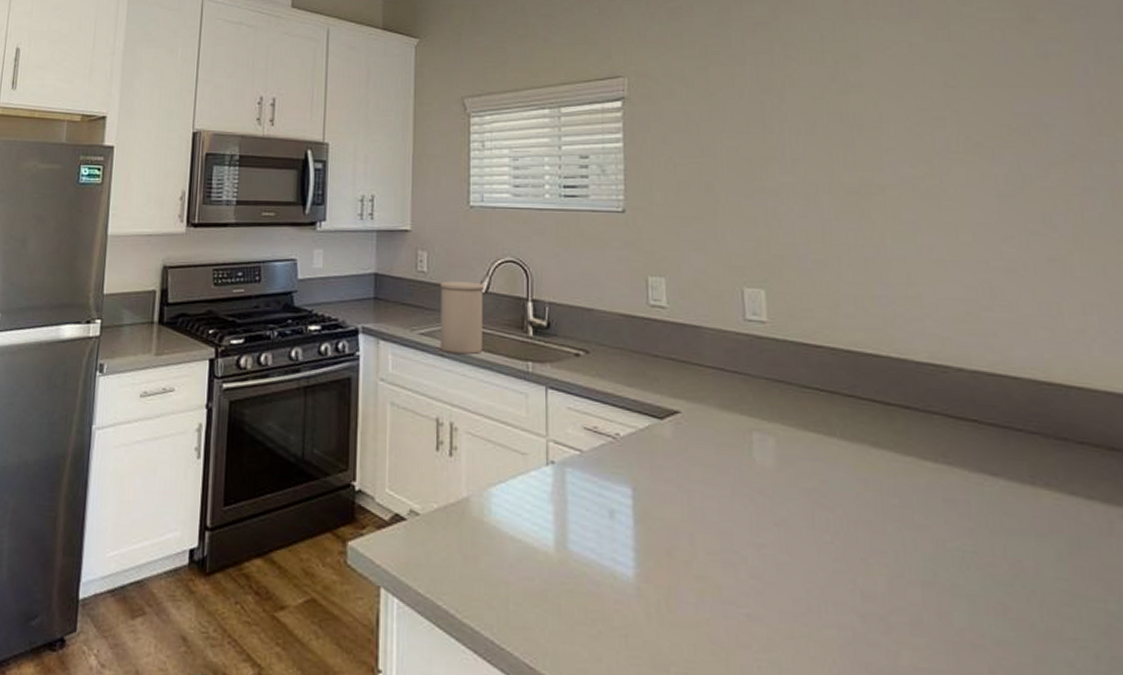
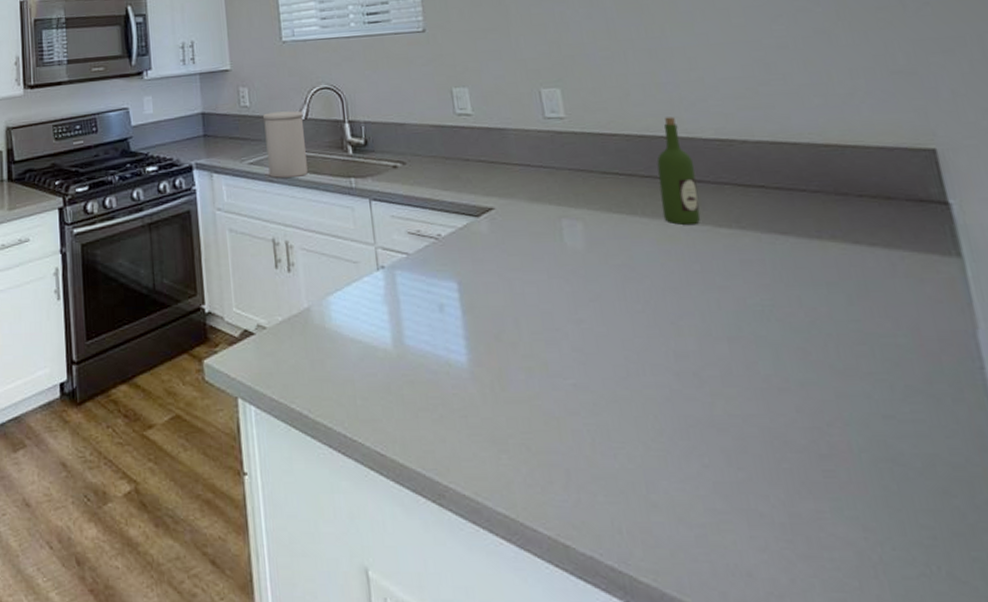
wine bottle: none [862,333,905,454] -> present [656,116,701,225]

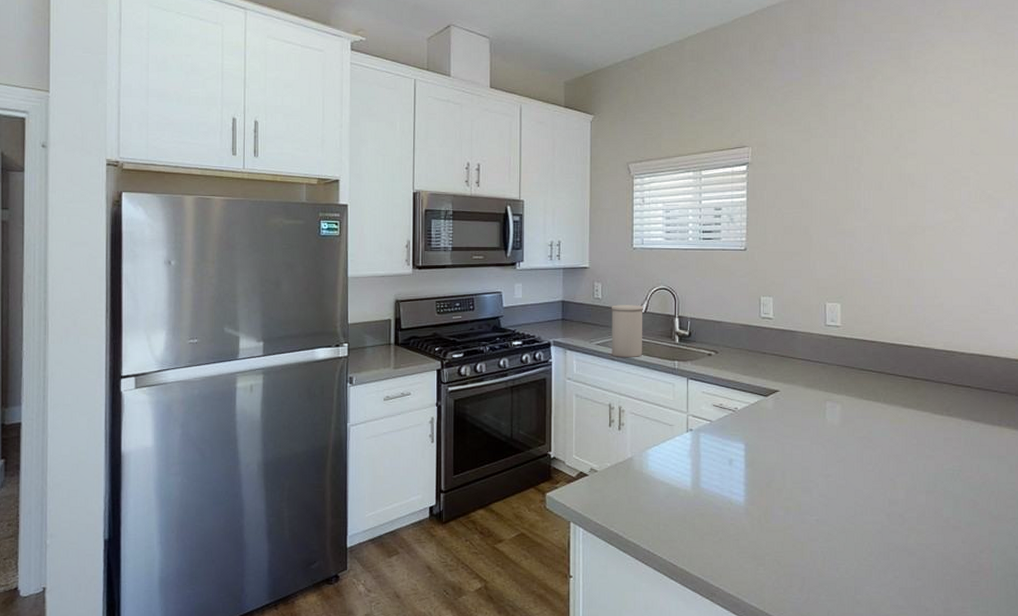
wine bottle: present [656,116,701,225] -> none [898,331,926,411]

